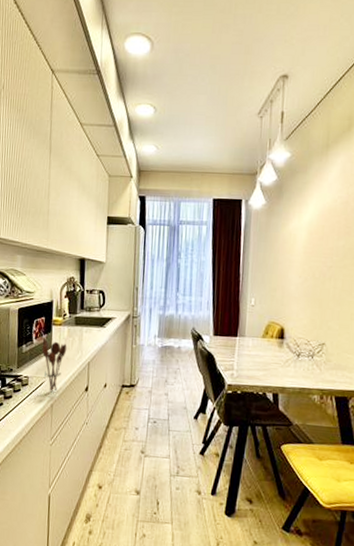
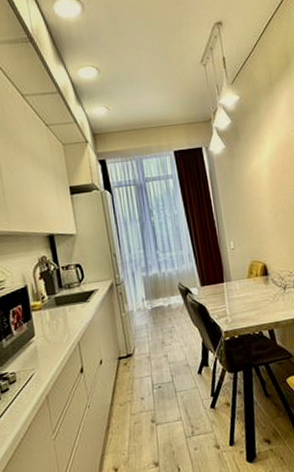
utensil holder: present [42,337,67,391] -> none [23,326,53,382]

